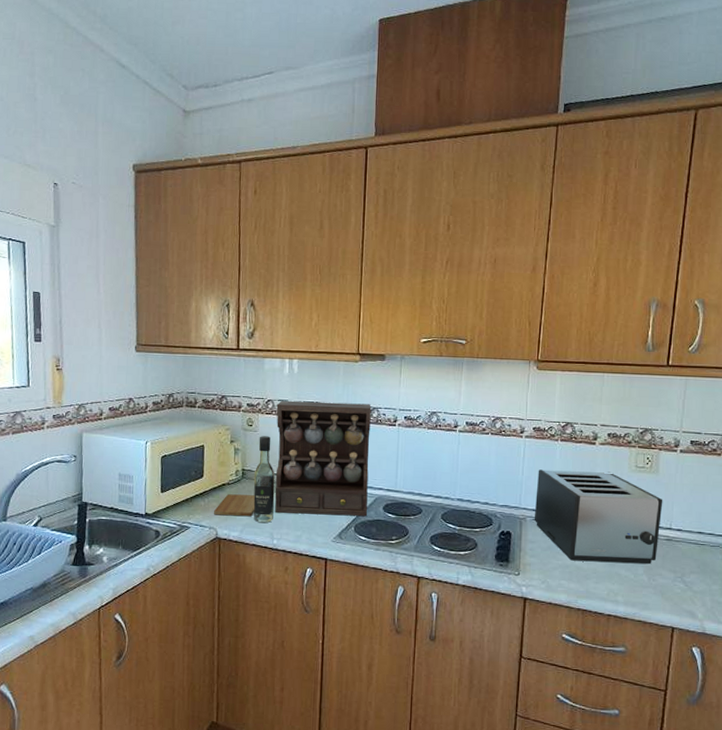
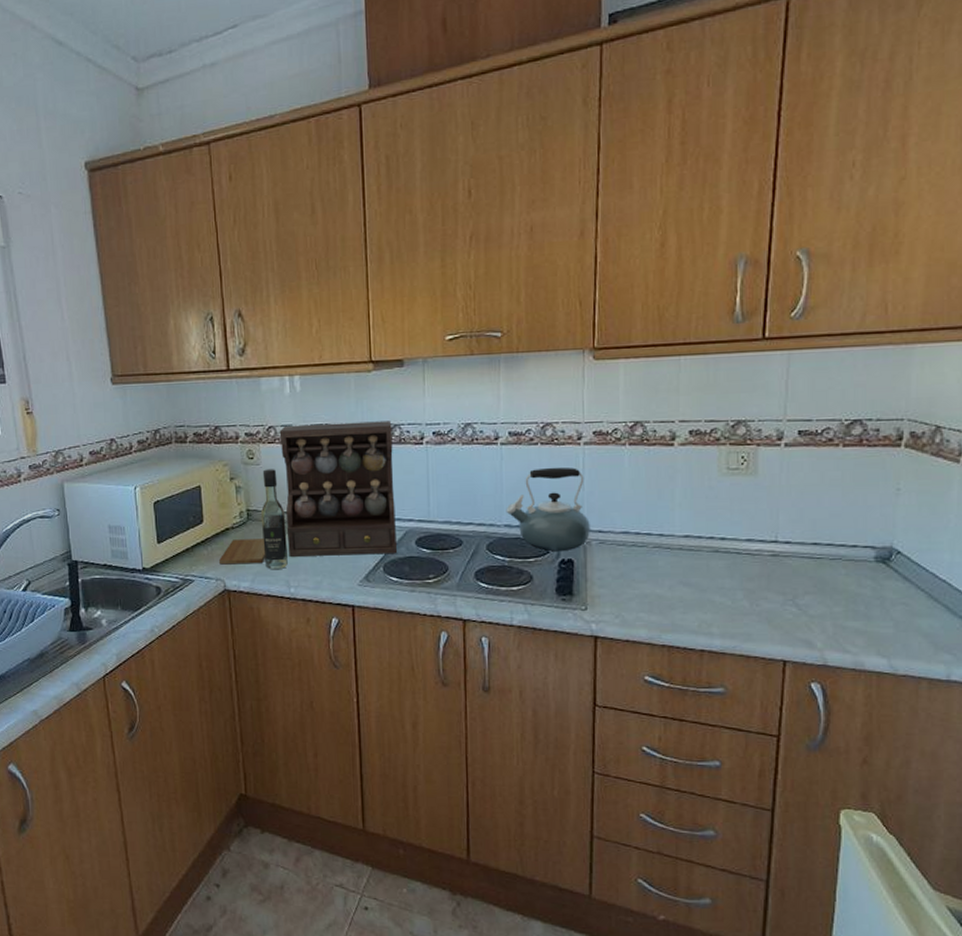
kettle: none [459,454,527,525] -> present [506,467,591,552]
toaster: present [534,469,663,564] -> none [600,478,765,589]

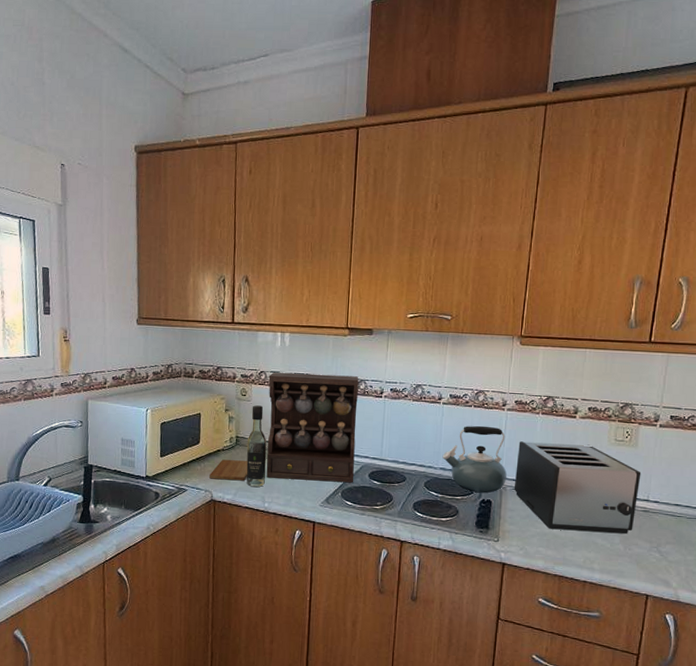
toaster: none [600,478,765,589] -> present [514,441,641,534]

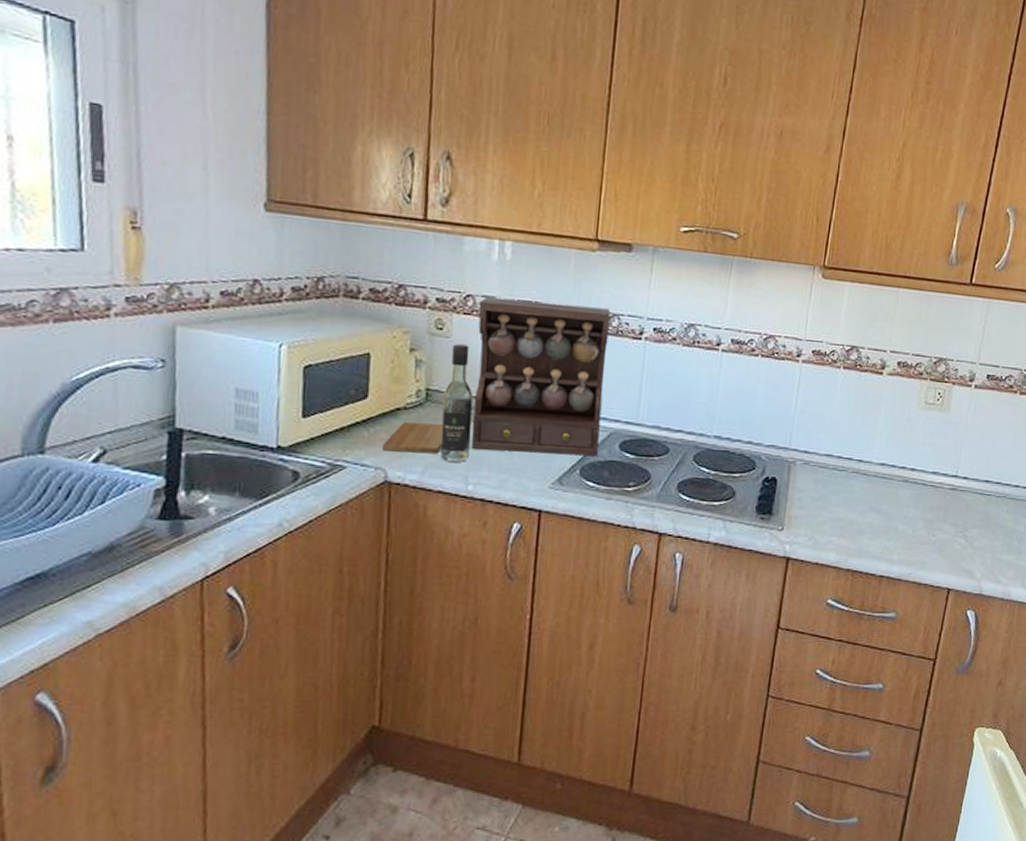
kettle: present [442,425,508,493] -> none [718,381,798,469]
toaster: present [514,441,641,534] -> none [805,402,952,517]

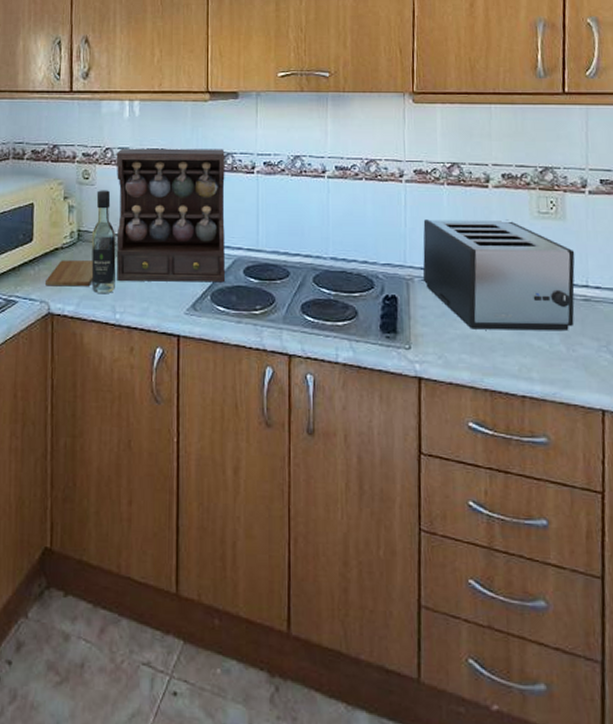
toaster: none [805,402,952,517] -> present [422,219,575,331]

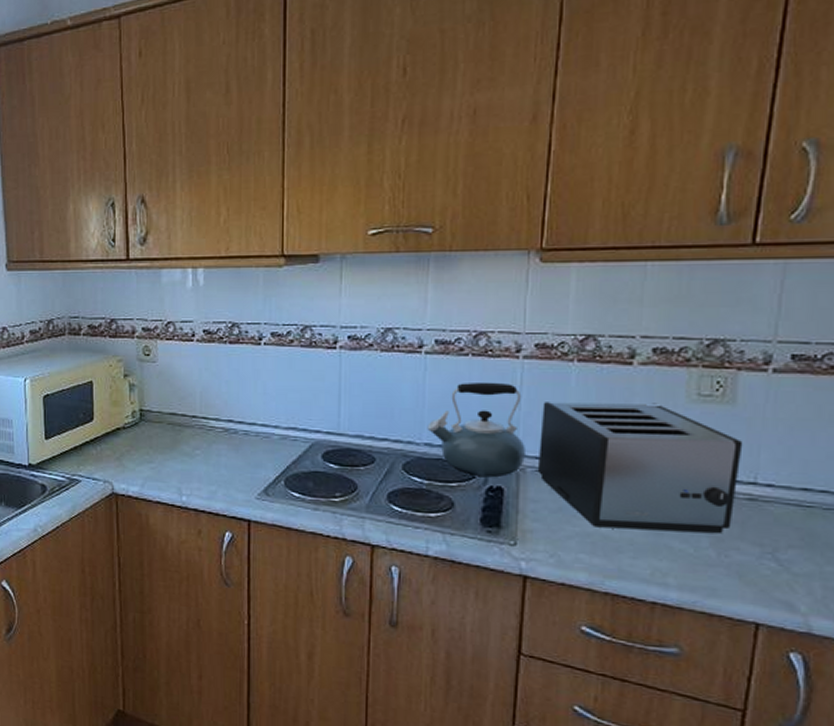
cutting board: present [45,260,93,287] -> none [108,440,157,468]
bottle: present [91,190,116,294] -> none [154,367,181,476]
spice rack: present [116,148,225,283] -> none [179,321,302,468]
kettle: none [332,202,414,287] -> present [427,382,527,478]

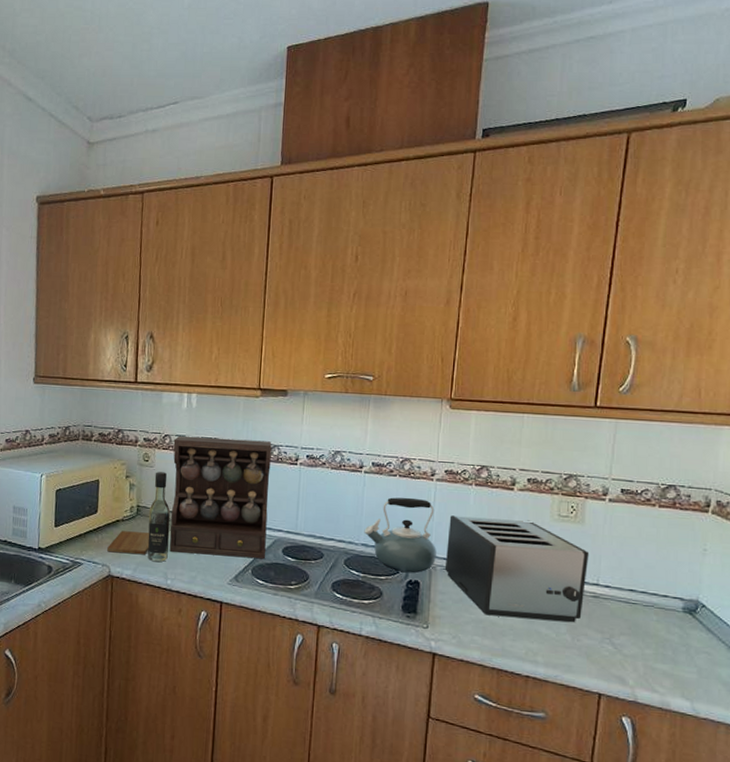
cutting board: none [108,440,157,468] -> present [107,531,149,555]
bottle: none [154,367,181,476] -> present [147,472,171,563]
spice rack: none [179,321,302,468] -> present [169,435,272,560]

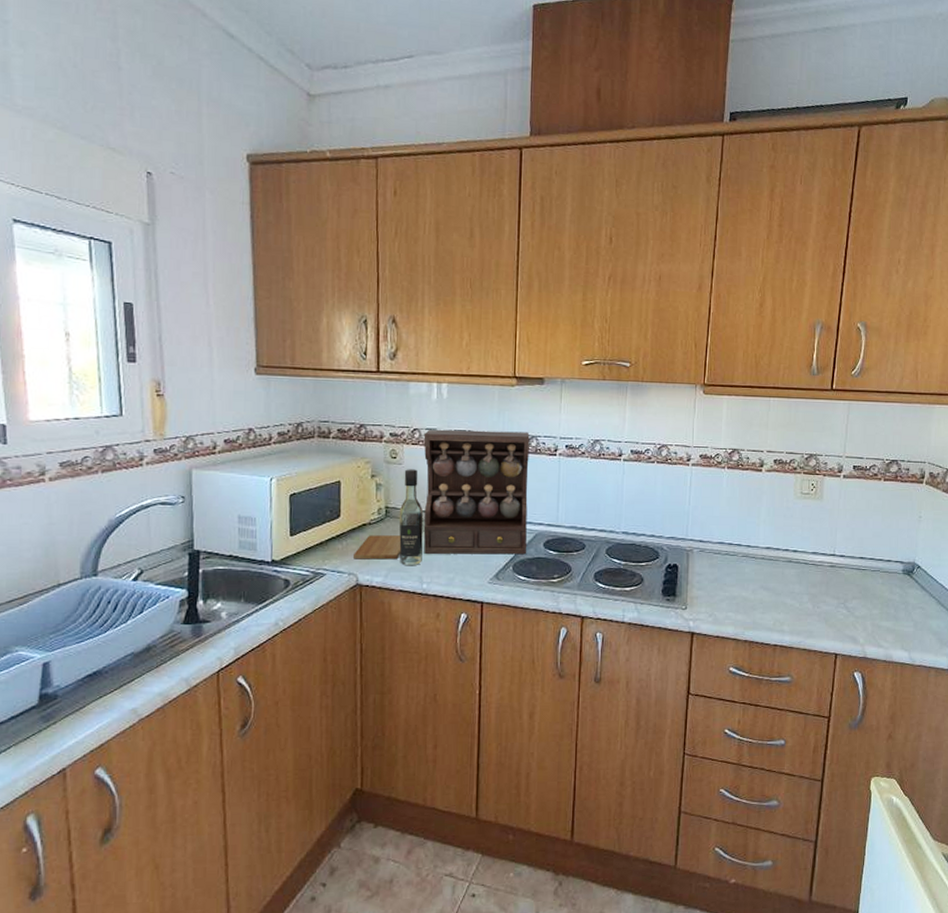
kettle: present [364,497,437,573] -> none [624,483,694,558]
toaster: present [444,515,590,622] -> none [701,499,827,592]

